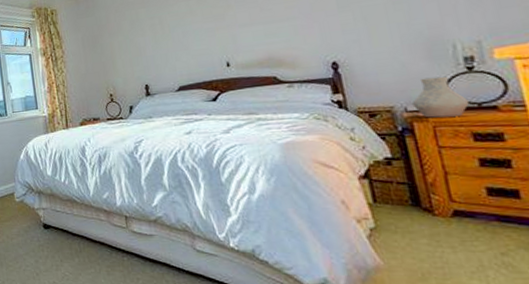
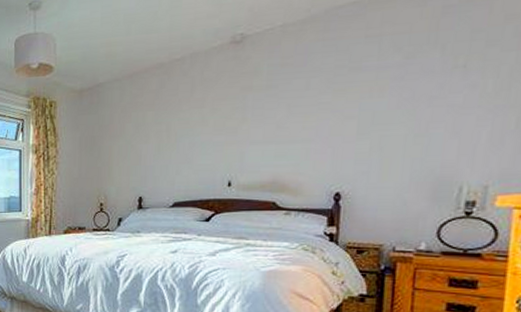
vase: present [413,76,469,118] -> none [402,219,456,262]

